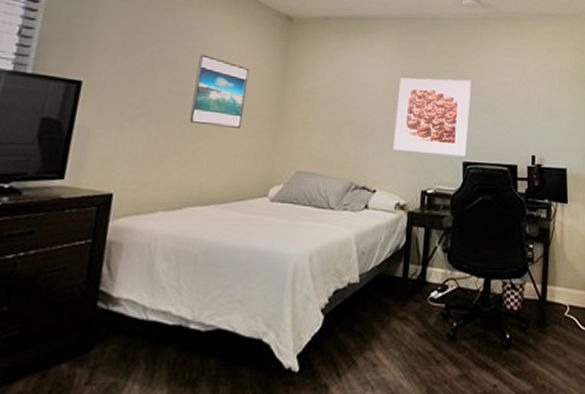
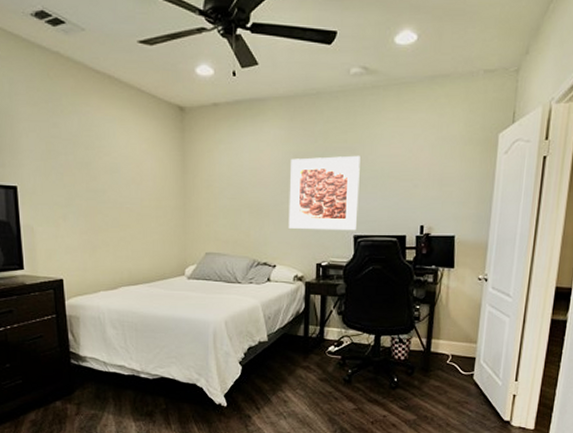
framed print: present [189,54,249,128] -> none [108,152,153,218]

